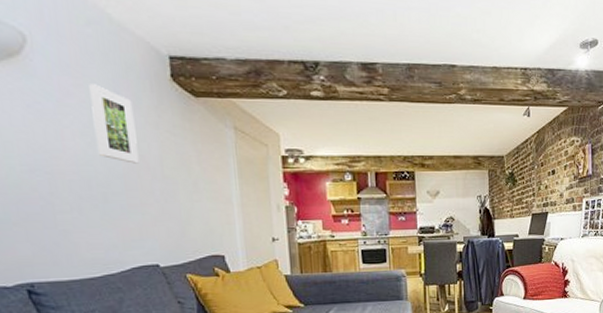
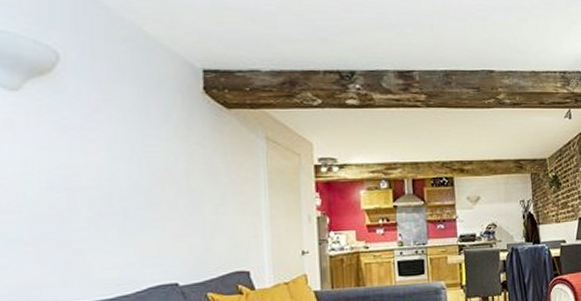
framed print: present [89,84,139,164] -> none [119,99,165,177]

